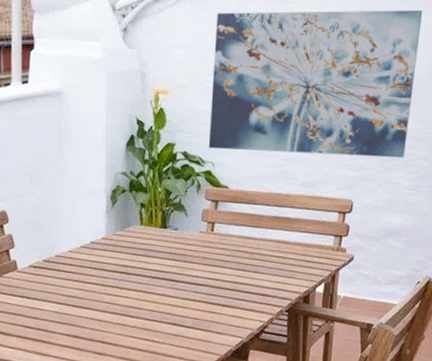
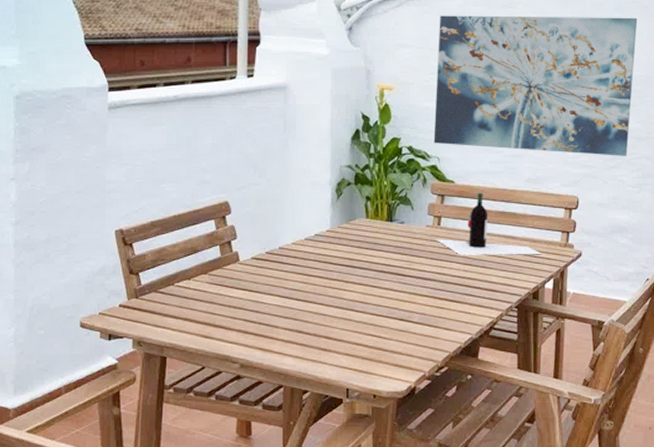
wine bottle: none [209,197,314,261] -> present [435,192,542,255]

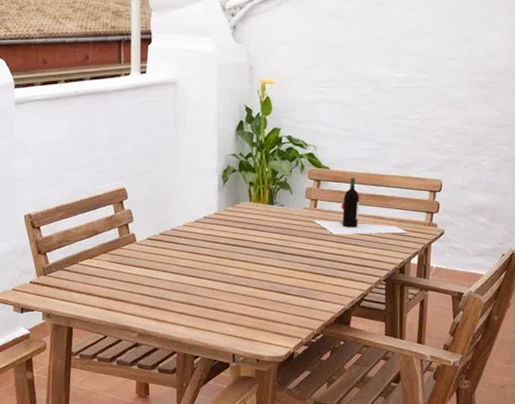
wall art: present [433,15,638,156] -> none [310,13,500,143]

